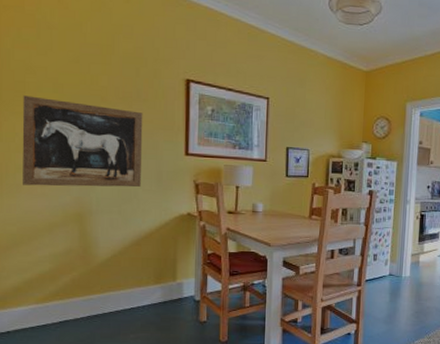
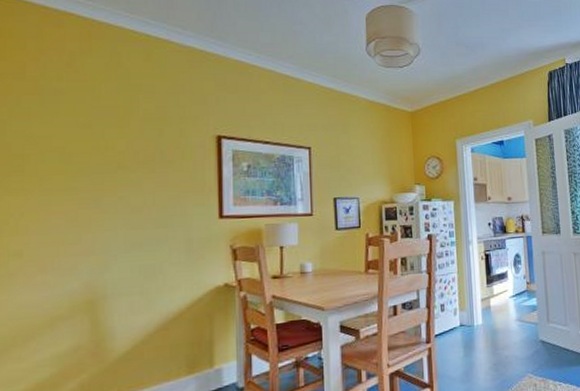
wall art: present [22,95,143,188] -> none [18,169,168,275]

